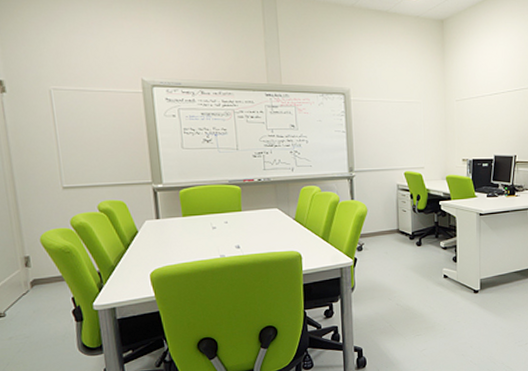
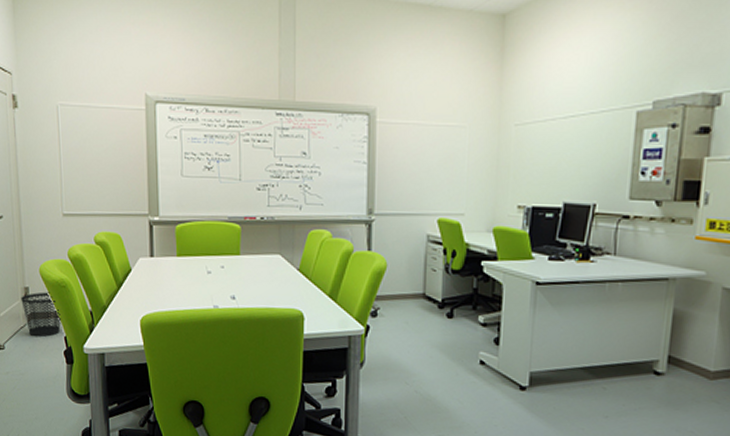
wastebasket: none [21,259,68,301] -> present [21,292,62,337]

